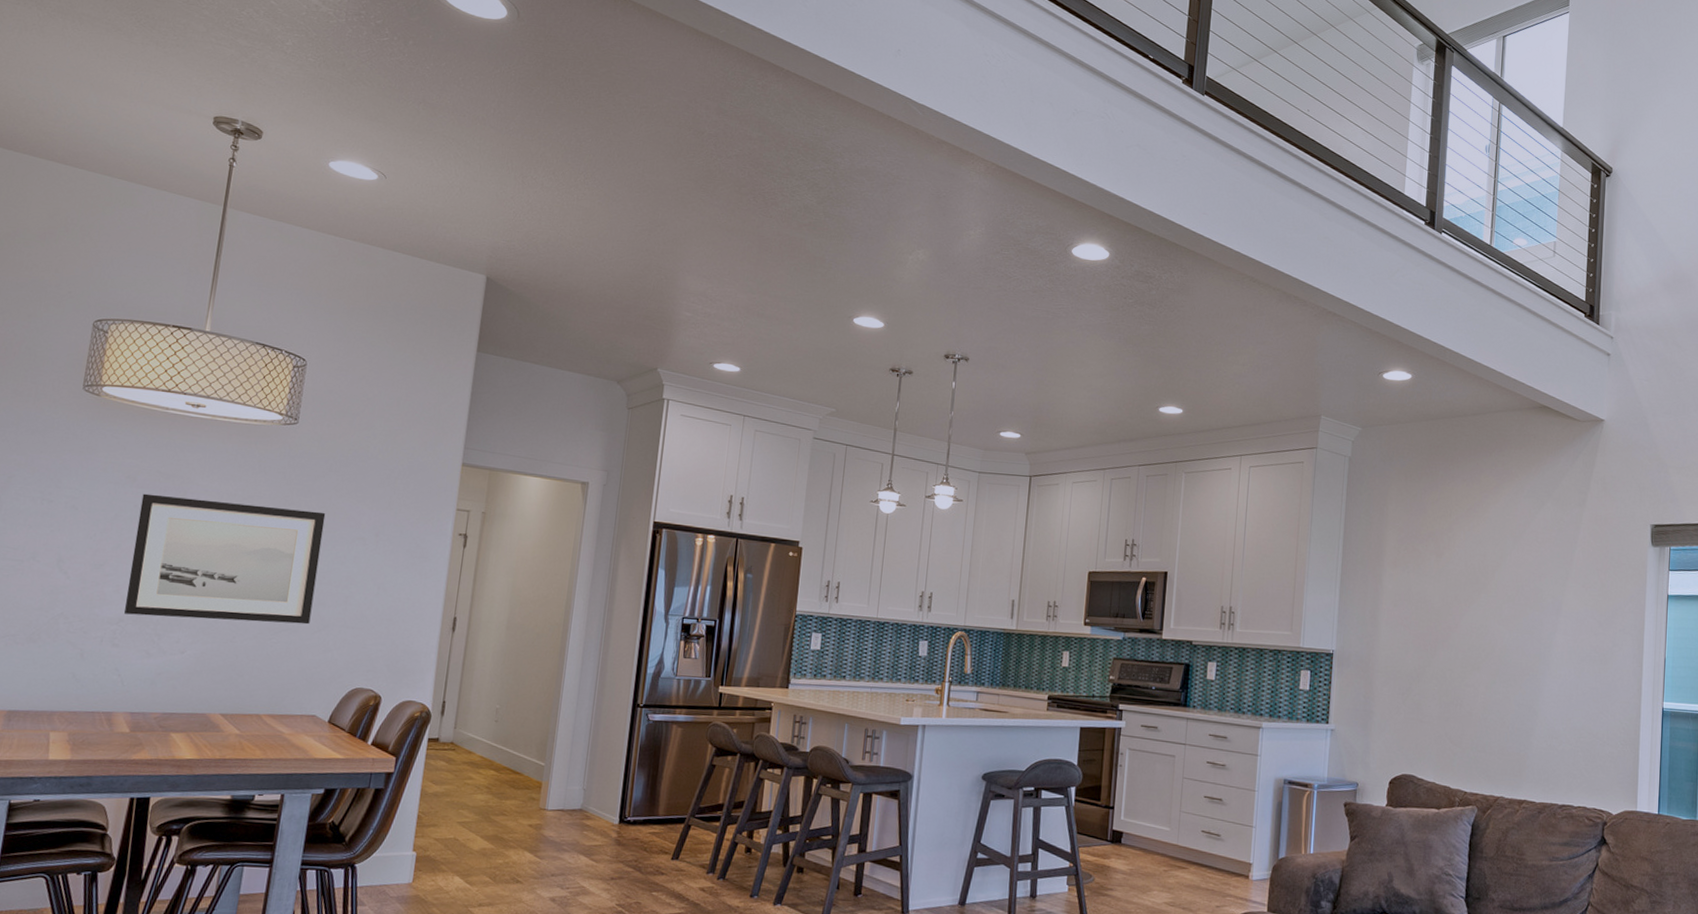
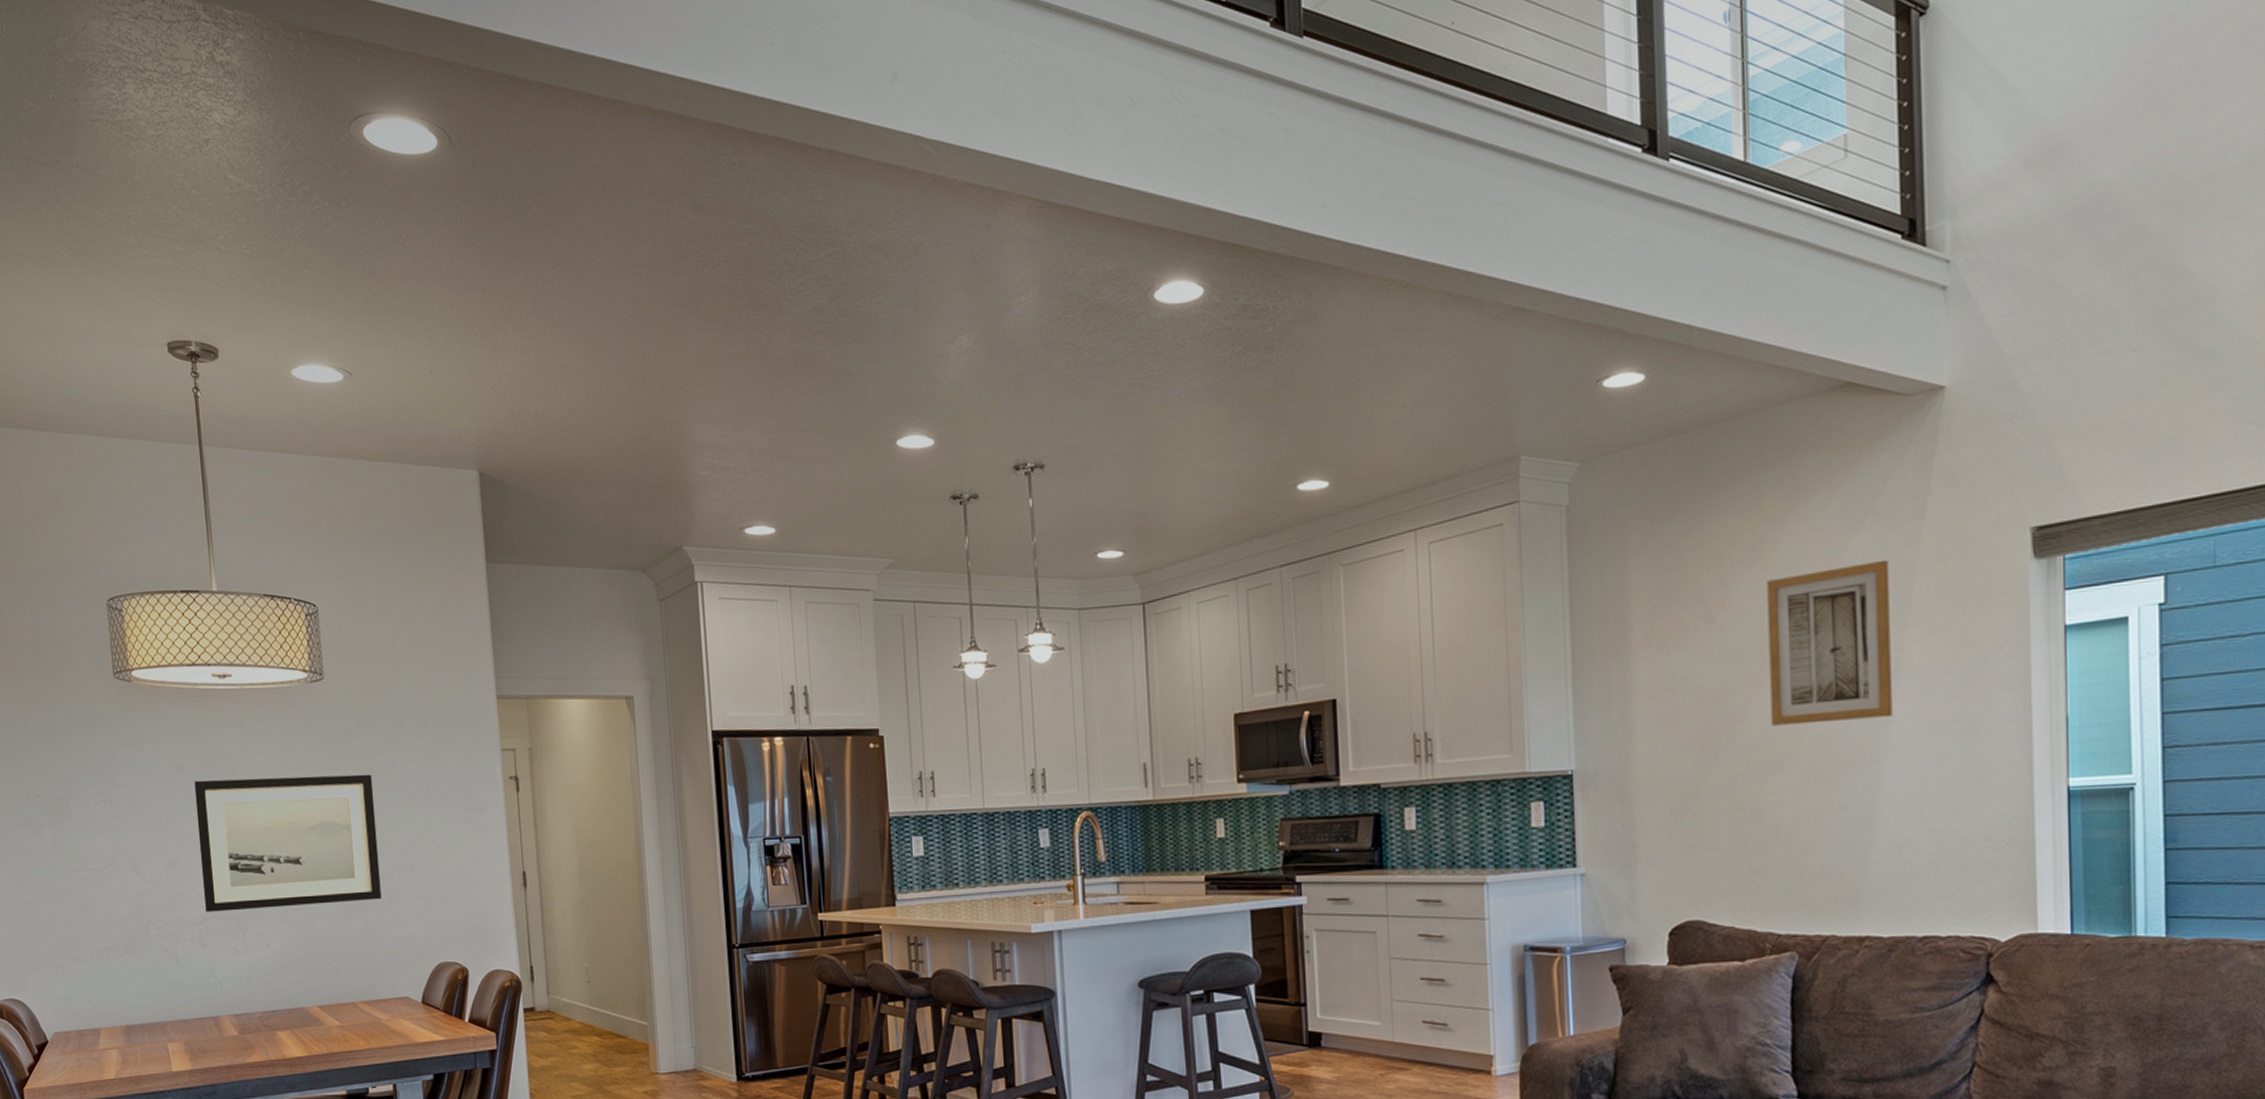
wall art: none [1473,531,1560,643] -> present [1767,559,1893,726]

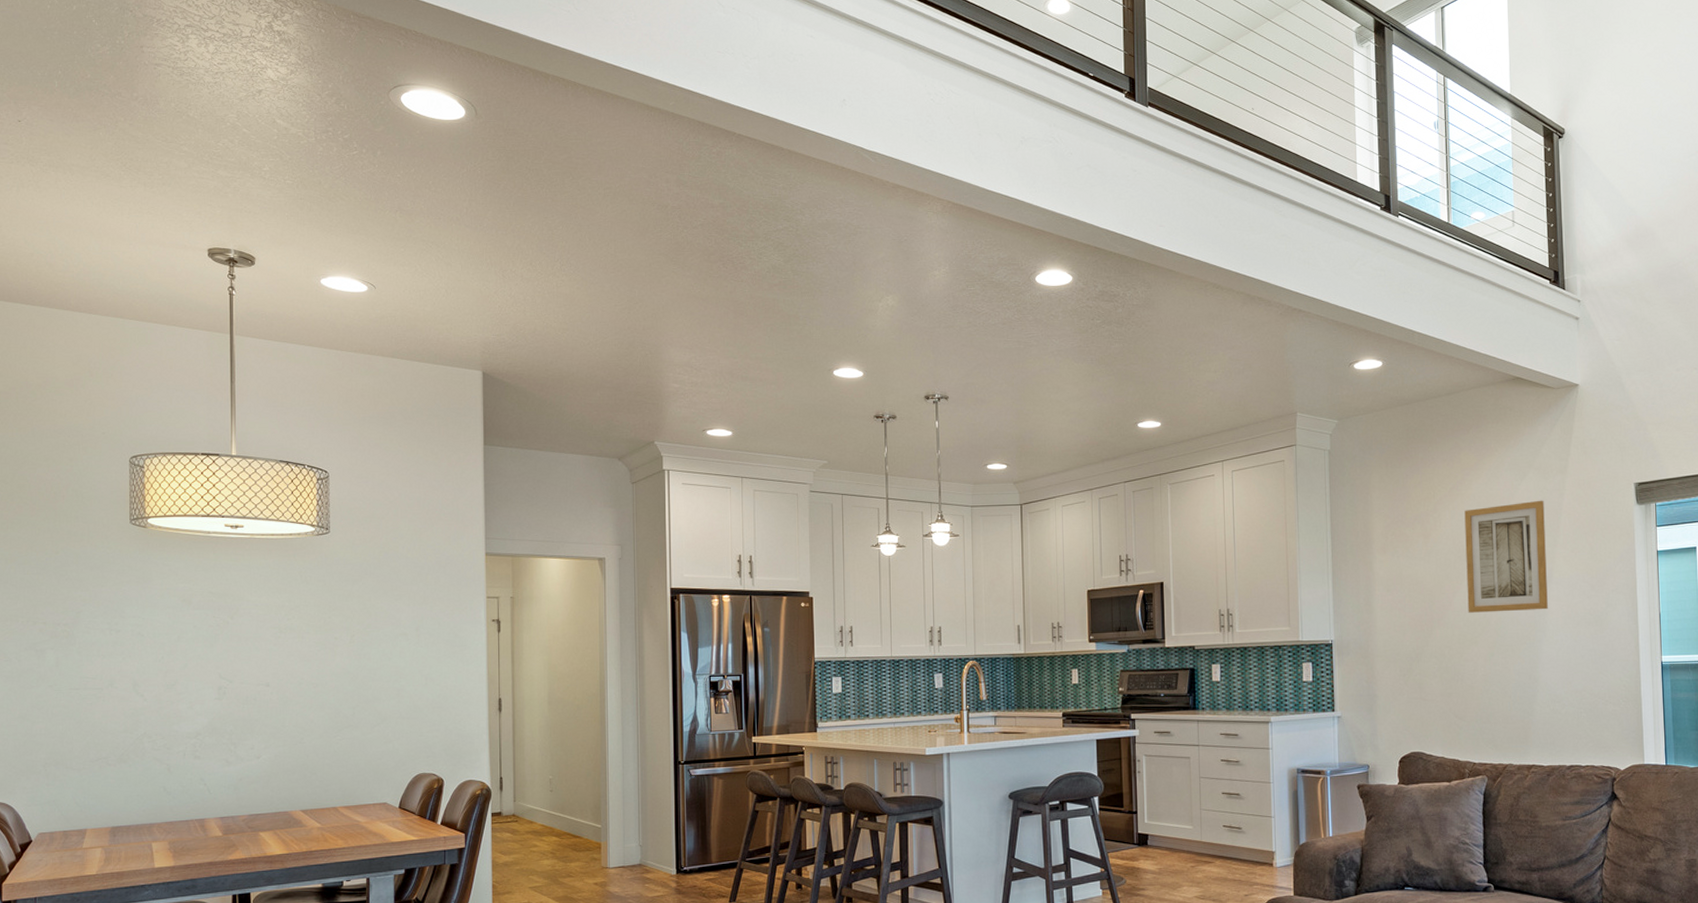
wall art: present [194,774,382,912] -> none [199,613,368,728]

